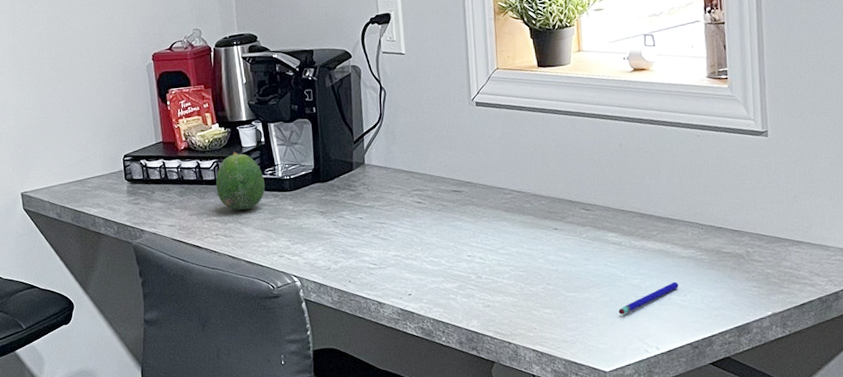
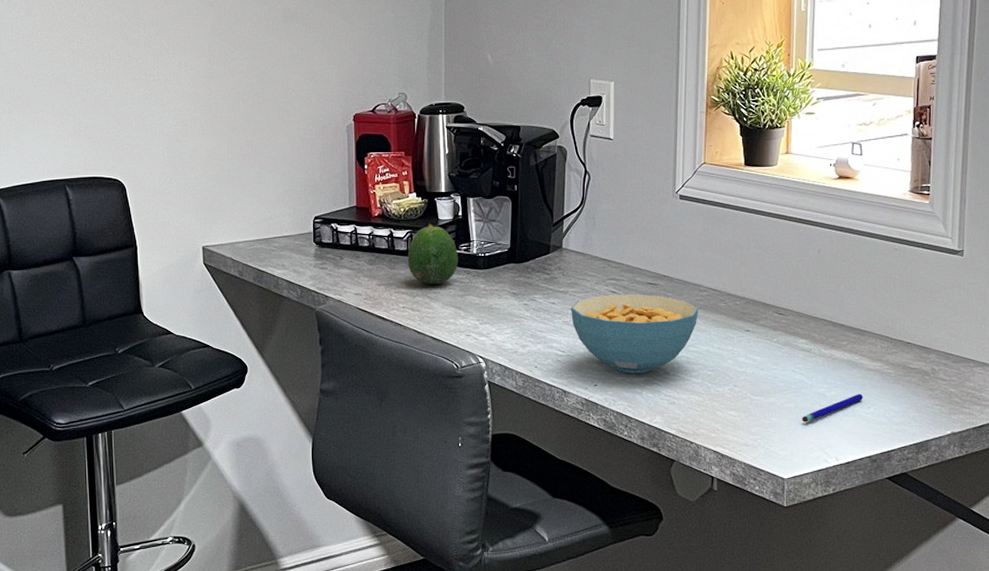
cereal bowl: none [379,202,506,281] -> present [571,294,699,374]

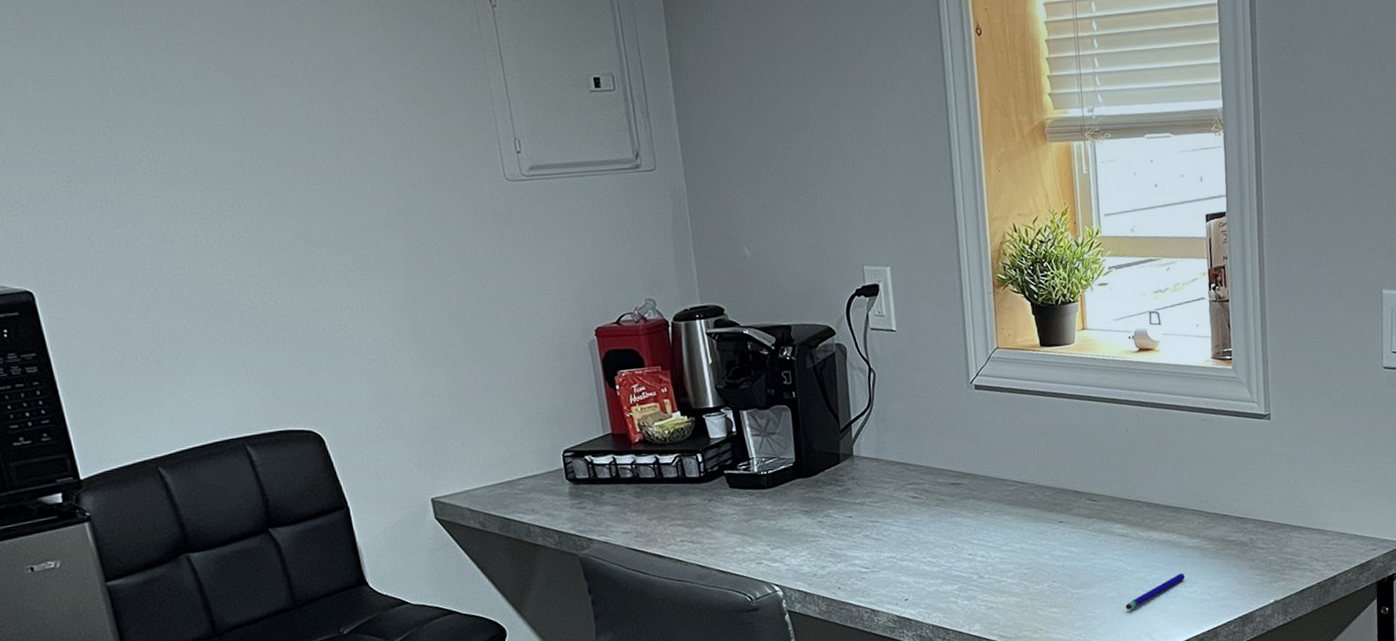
fruit: present [407,223,458,285] -> none [679,443,739,513]
cereal bowl: present [571,294,699,374] -> none [870,495,1008,583]

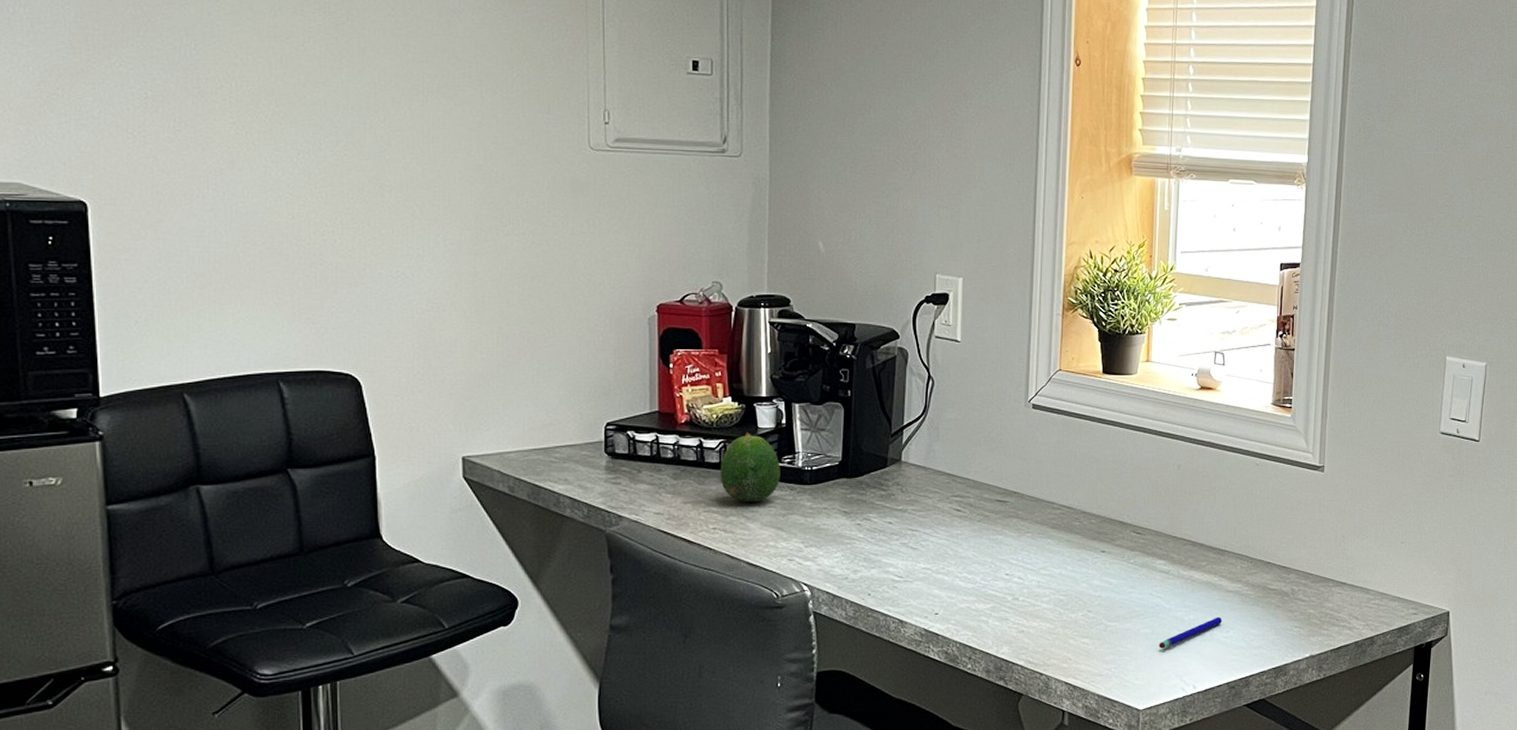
fruit: none [679,443,739,513] -> present [720,431,780,503]

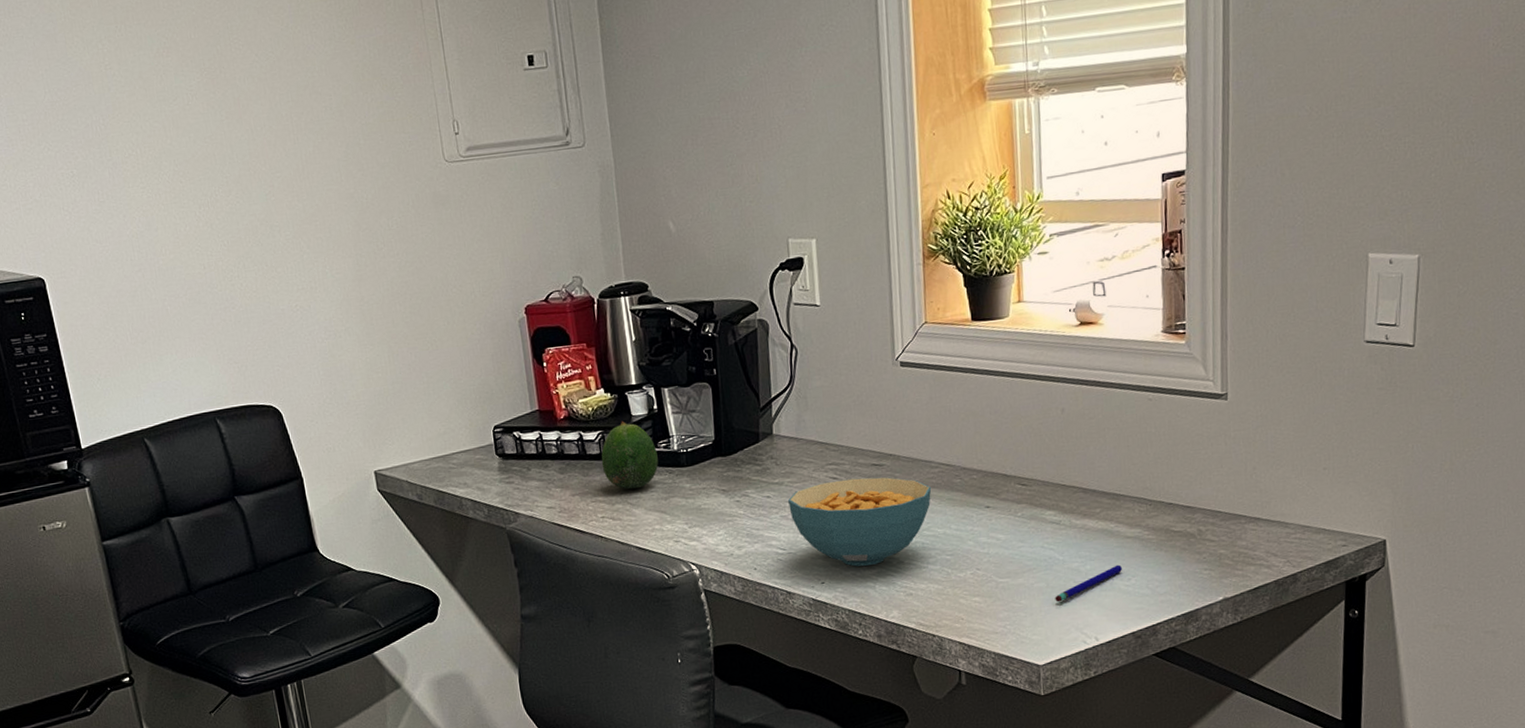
cereal bowl: none [910,512,1052,601] -> present [788,477,932,567]

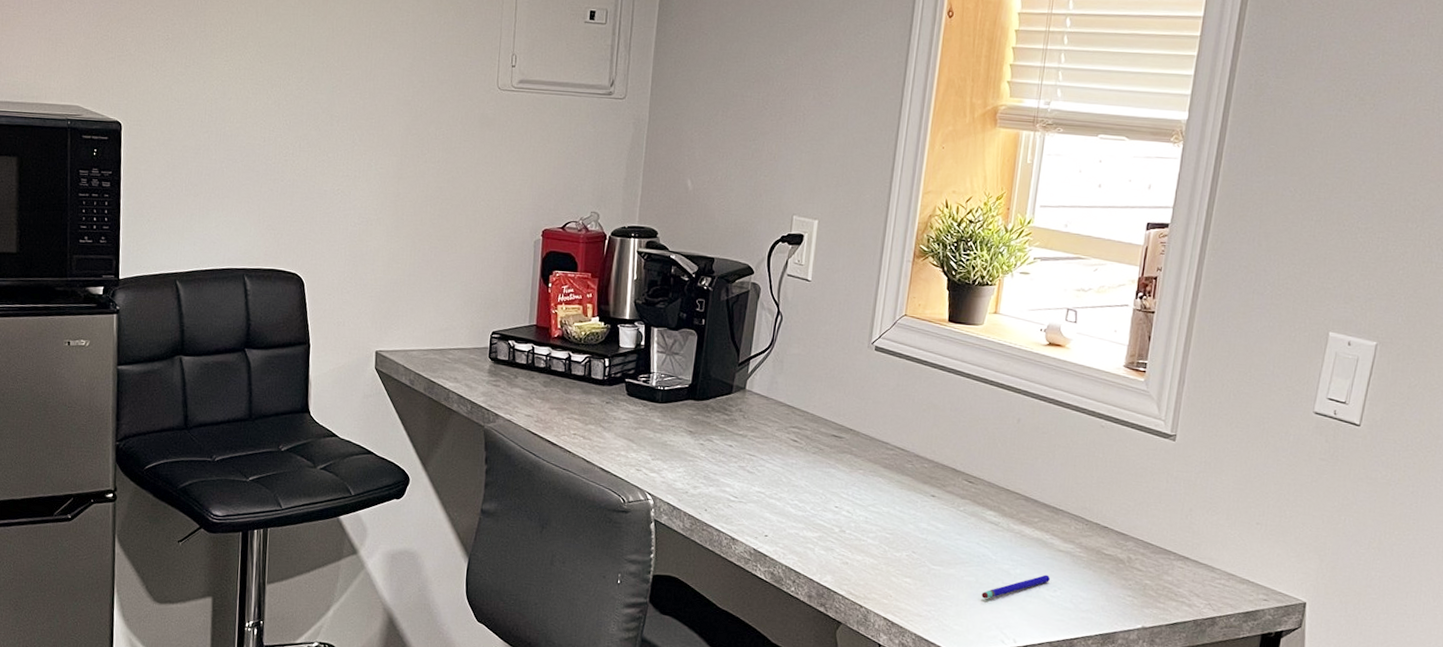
fruit: present [601,420,659,490] -> none [583,349,637,415]
cereal bowl: present [788,477,932,567] -> none [748,443,884,529]

